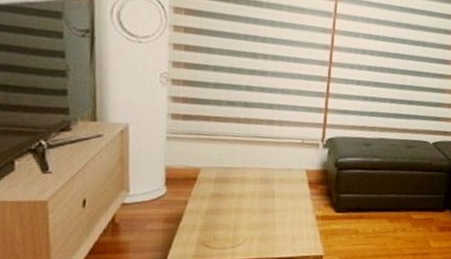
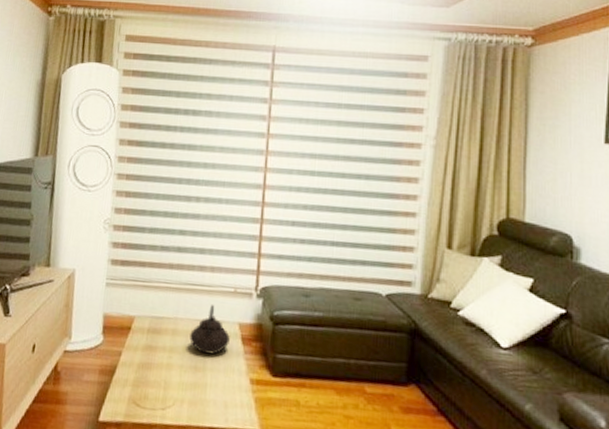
teapot: none [258,154,298,198] -> present [189,304,230,355]

